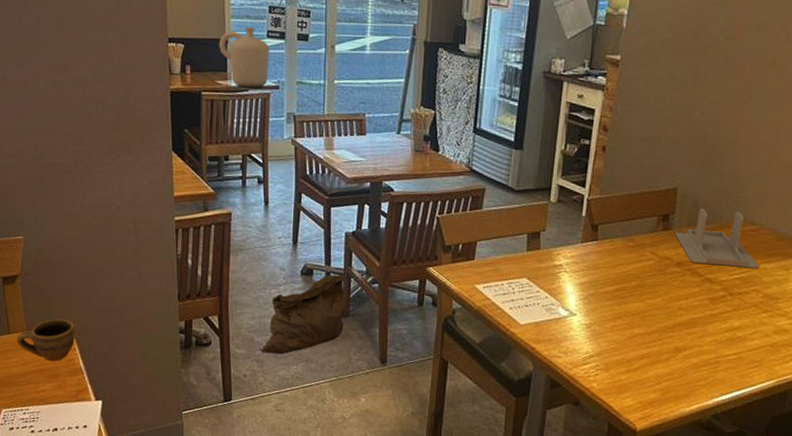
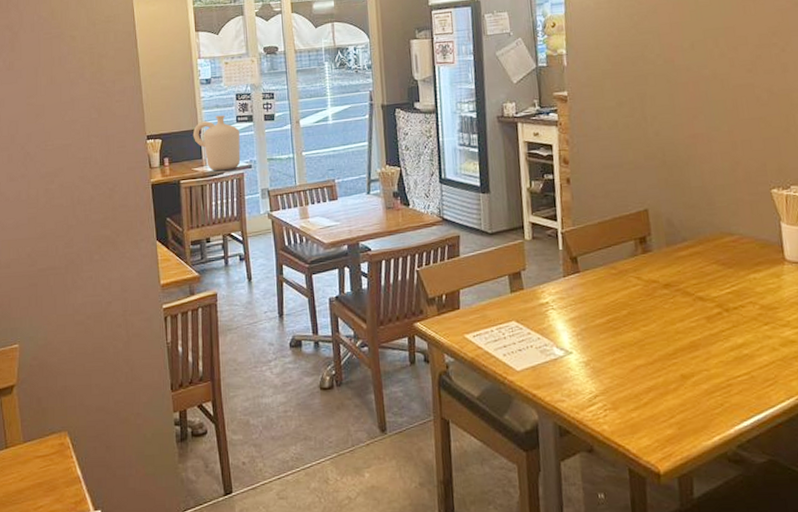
cup: present [17,319,75,361] -> none [14,425,71,472]
bag: present [259,274,346,354] -> none [256,341,339,436]
napkin holder: present [674,208,760,268] -> none [655,224,749,283]

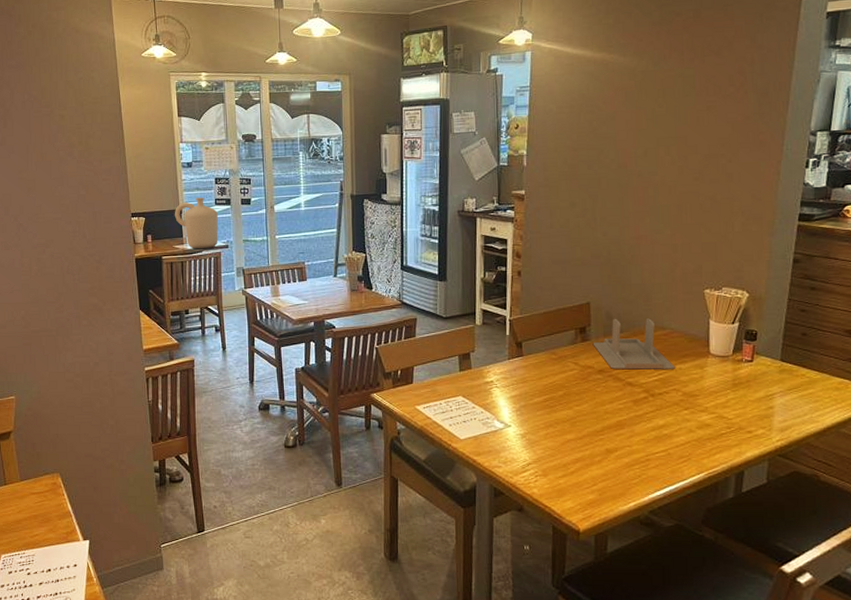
napkin holder: none [655,224,749,283] -> present [592,318,675,370]

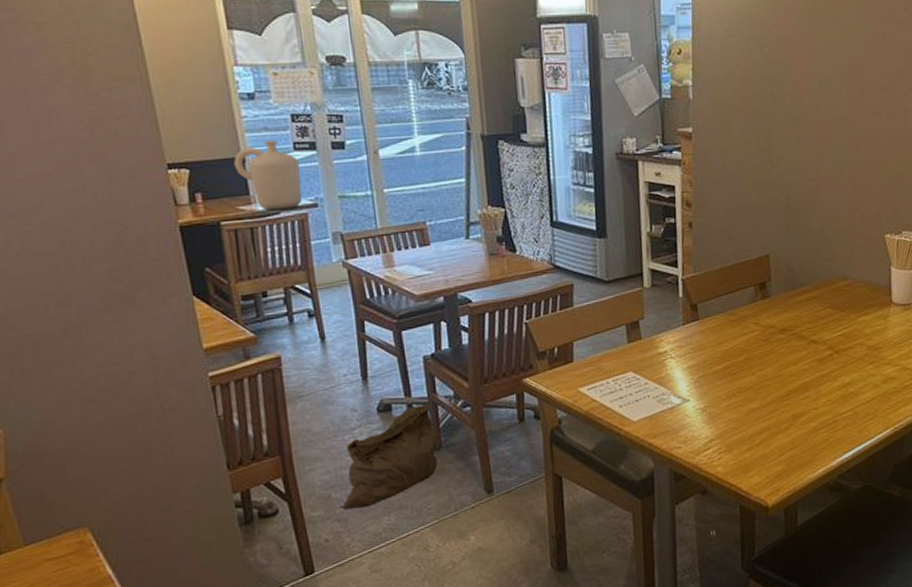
bag: none [226,406,301,485] -> present [340,403,438,510]
napkin holder: present [592,318,675,370] -> none [774,268,859,327]

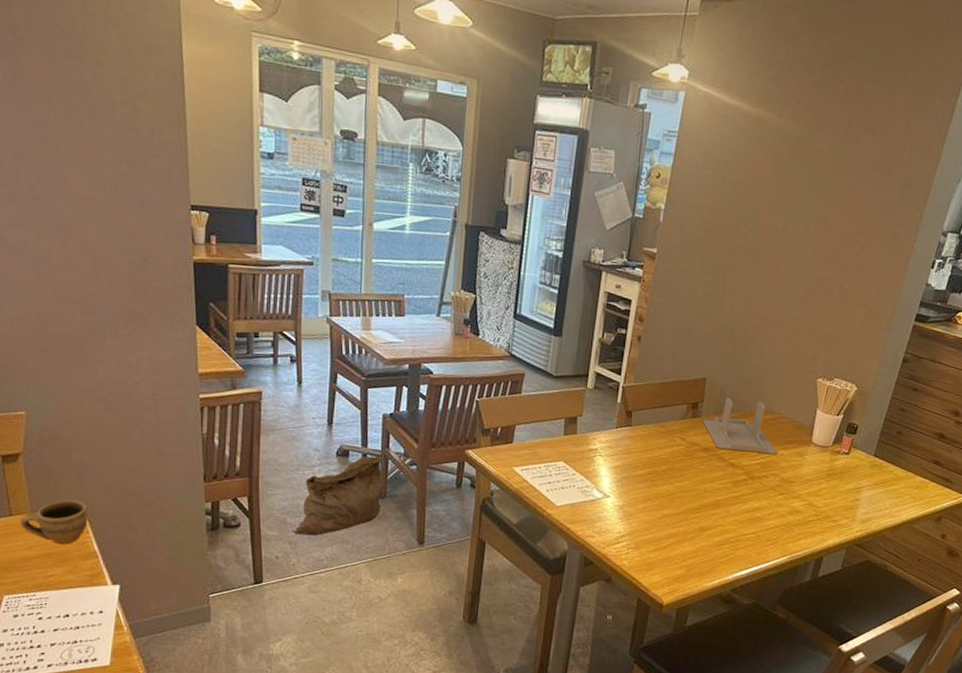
cup: none [12,521,96,576] -> present [20,500,88,545]
water jug: present [233,140,303,211] -> none [247,198,304,263]
napkin holder: none [774,268,859,327] -> present [702,397,778,454]

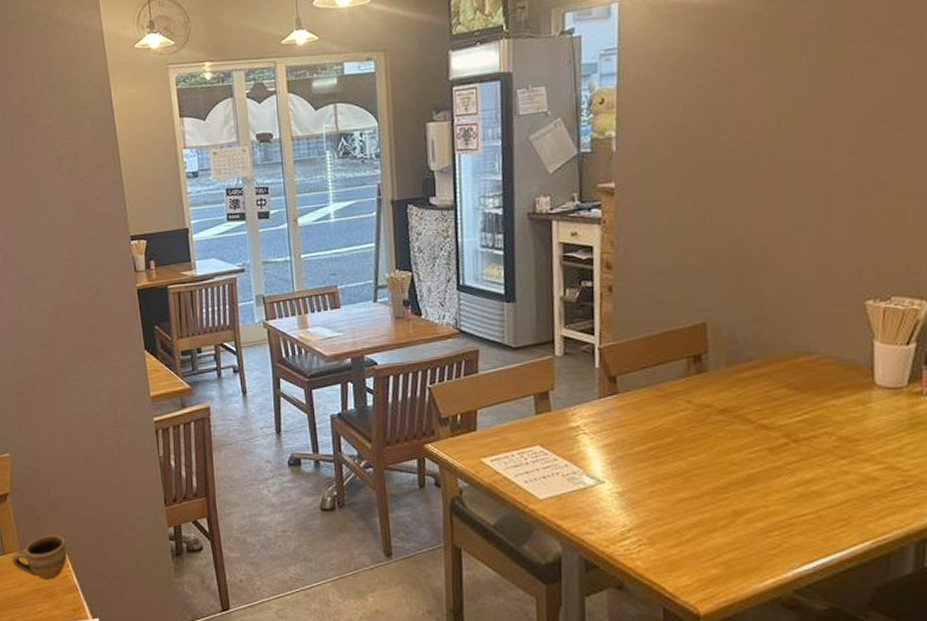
bag: present [292,456,384,536] -> none [253,461,341,555]
napkin holder: present [702,397,778,454] -> none [711,341,826,409]

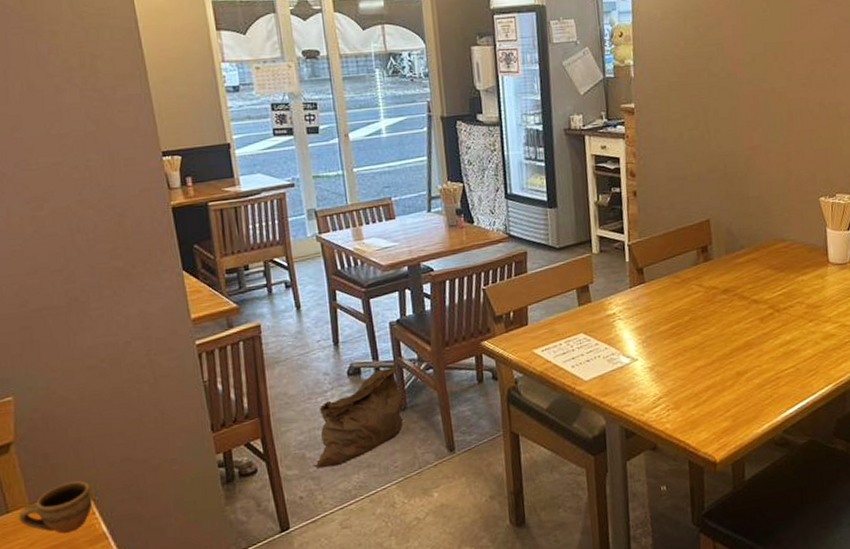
bag: none [253,461,341,555] -> present [313,366,403,468]

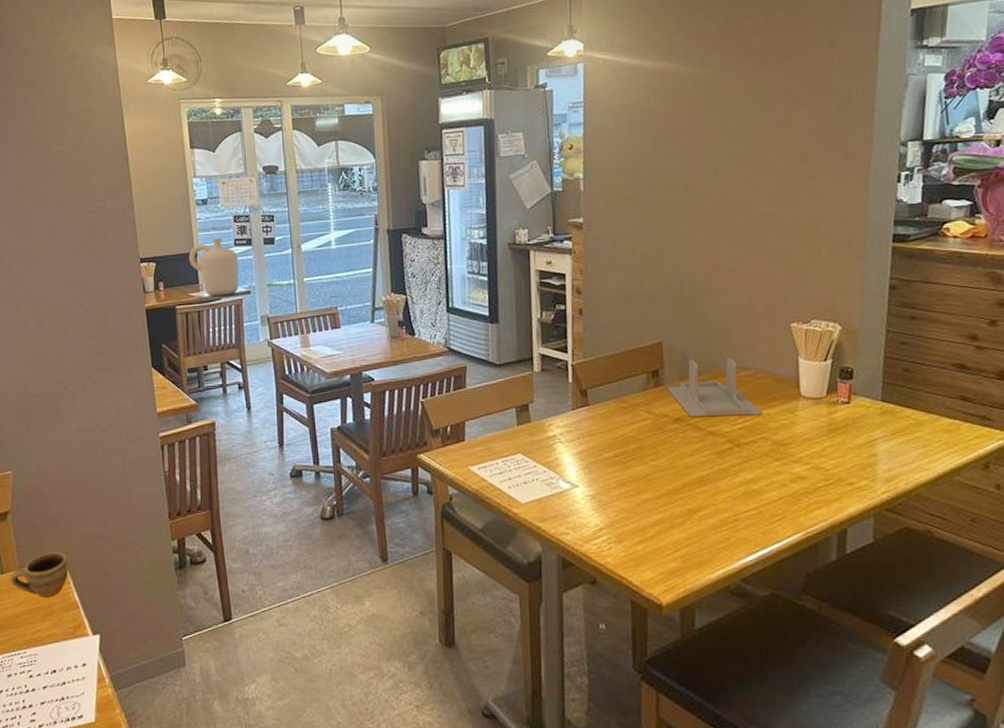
water jug: none [220,127,281,191] -> present [188,238,239,297]
bag: present [313,366,403,468] -> none [255,472,340,565]
napkin holder: none [715,231,798,287] -> present [667,358,762,418]

